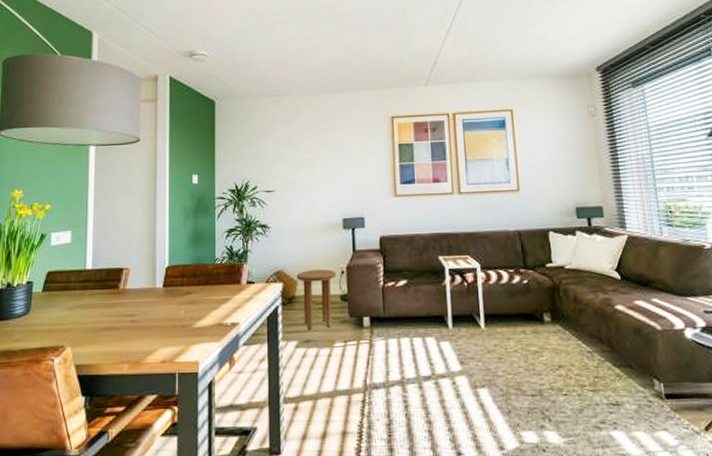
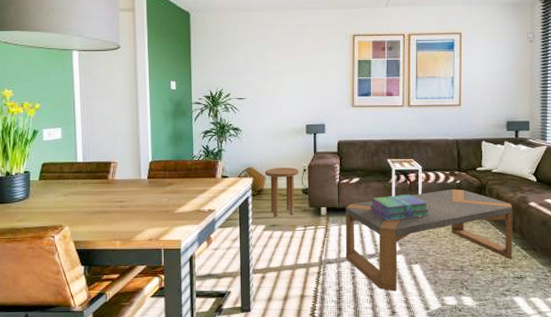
coffee table: none [392,290,603,425] -> present [345,189,513,292]
stack of books: none [422,298,495,332] -> present [371,194,430,221]

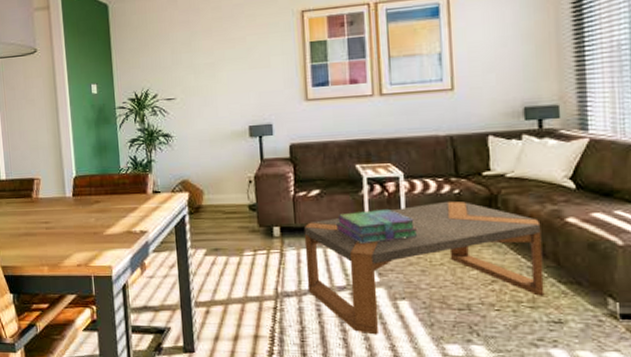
side table: present [264,167,299,217] -> none [202,179,244,239]

